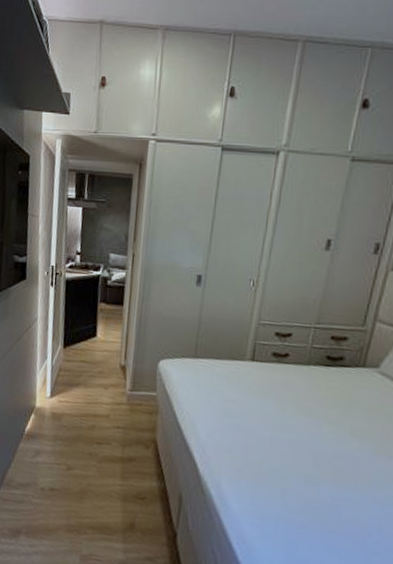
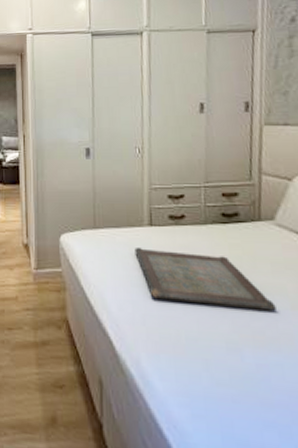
serving tray: none [232,380,361,453] -> present [134,246,276,311]

